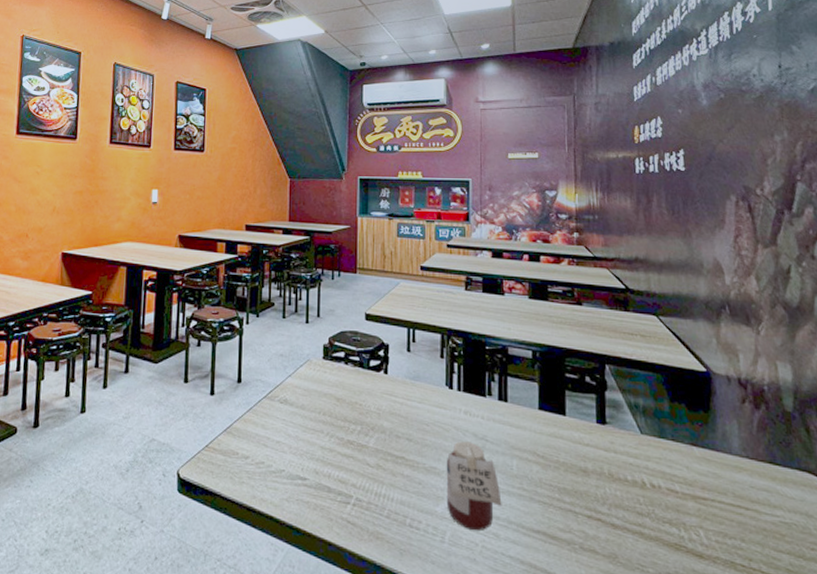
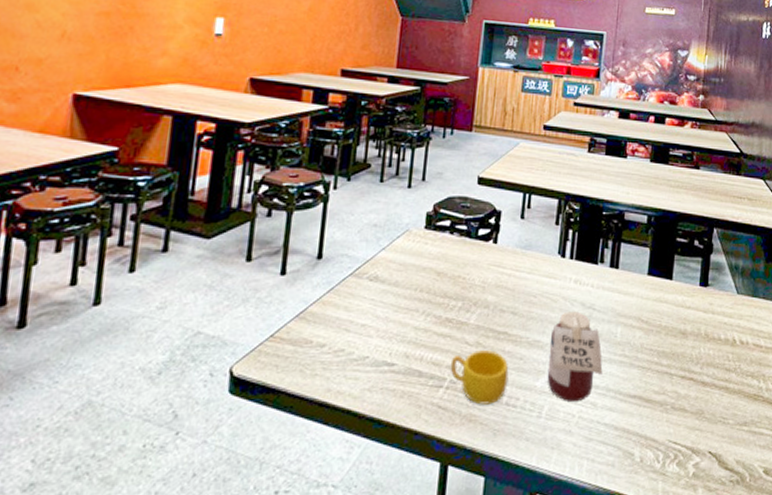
cup: none [355,472,409,525] -> present [450,350,509,405]

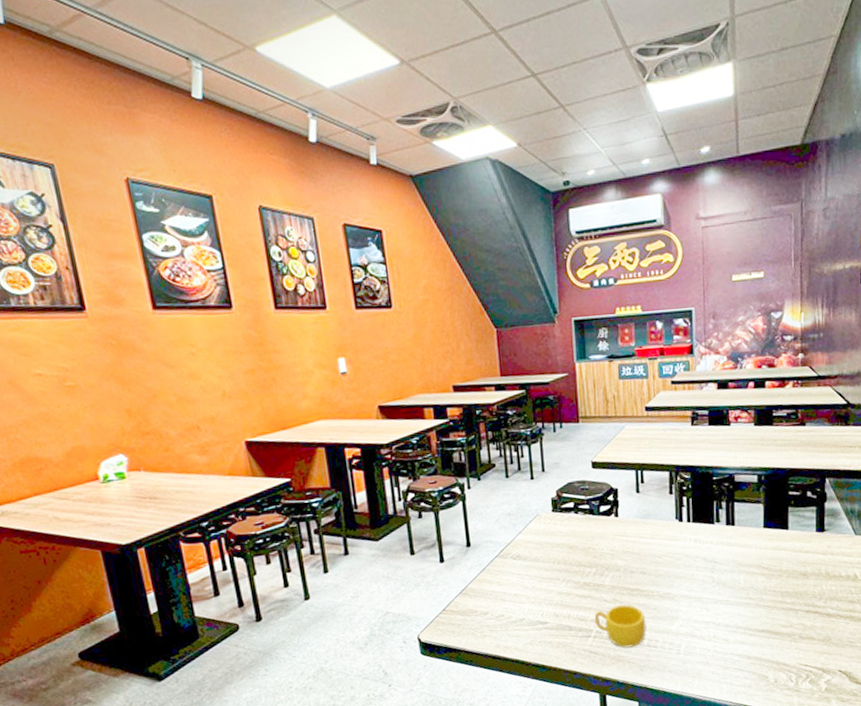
jar: present [547,311,603,403] -> none [679,566,731,640]

